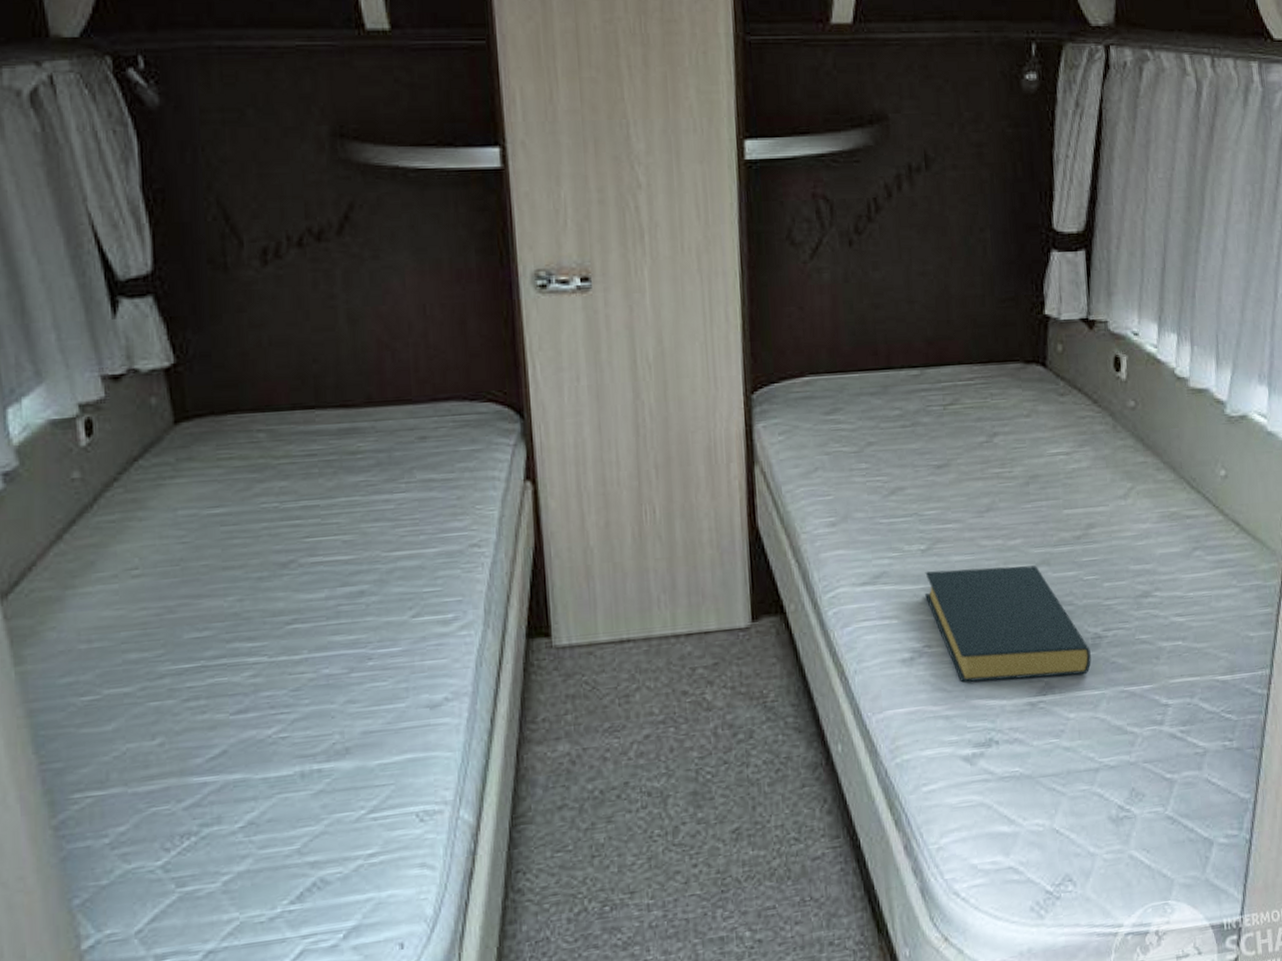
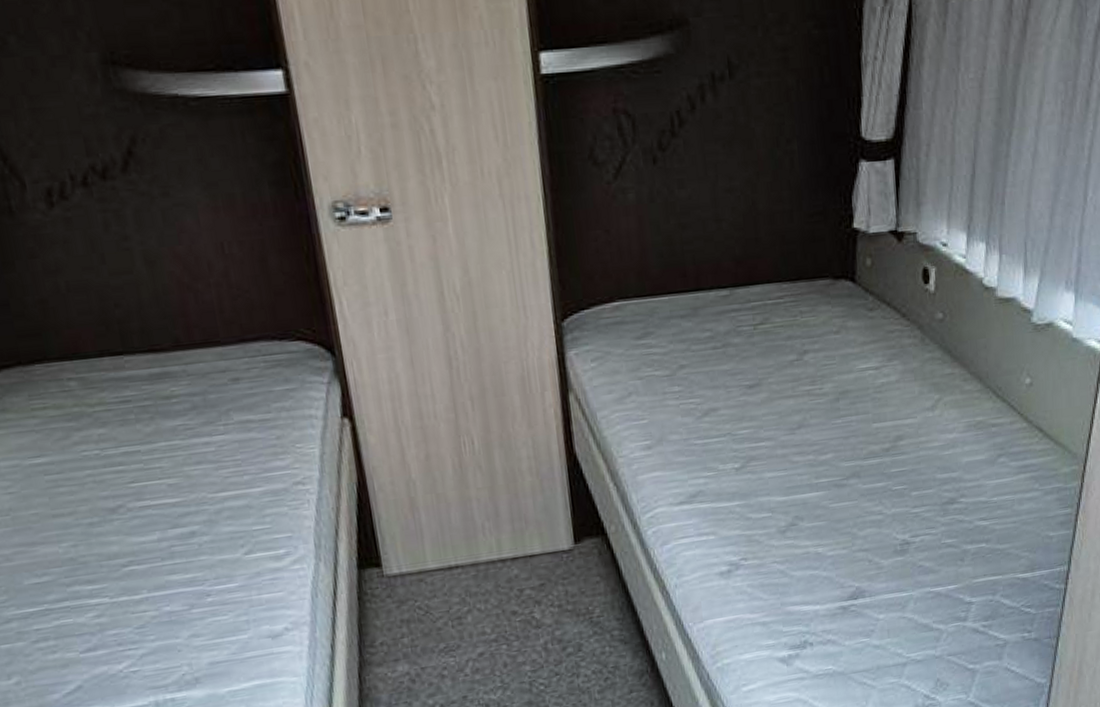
hardback book: present [925,565,1091,683] -> none [739,478,900,591]

